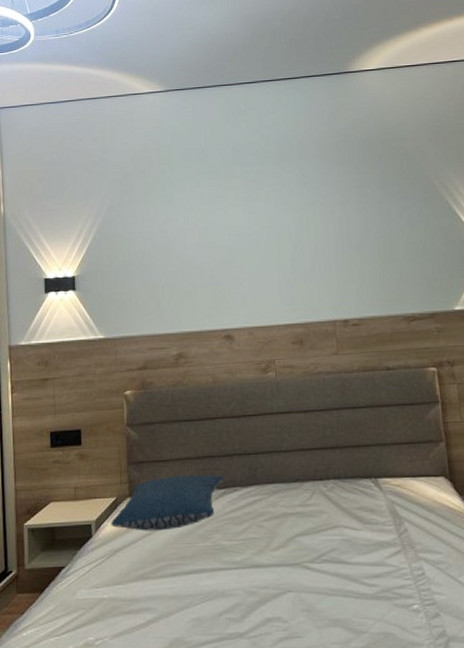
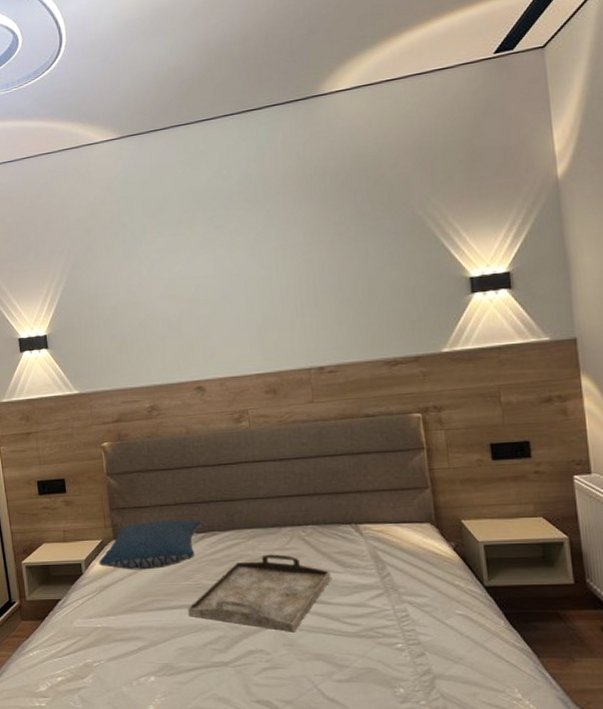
serving tray: none [203,511,351,596] -> present [187,554,331,632]

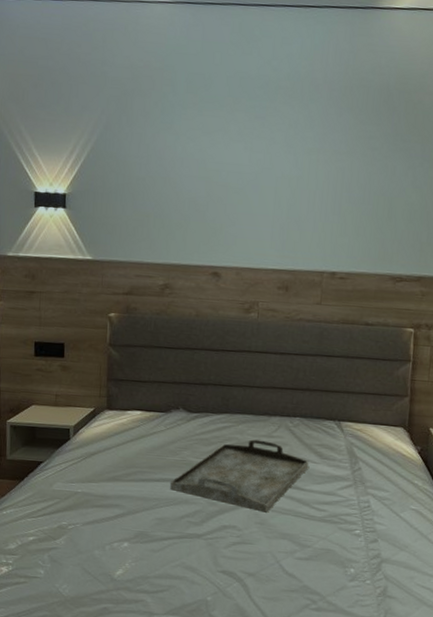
pillow: present [99,520,202,570] -> none [88,396,197,443]

